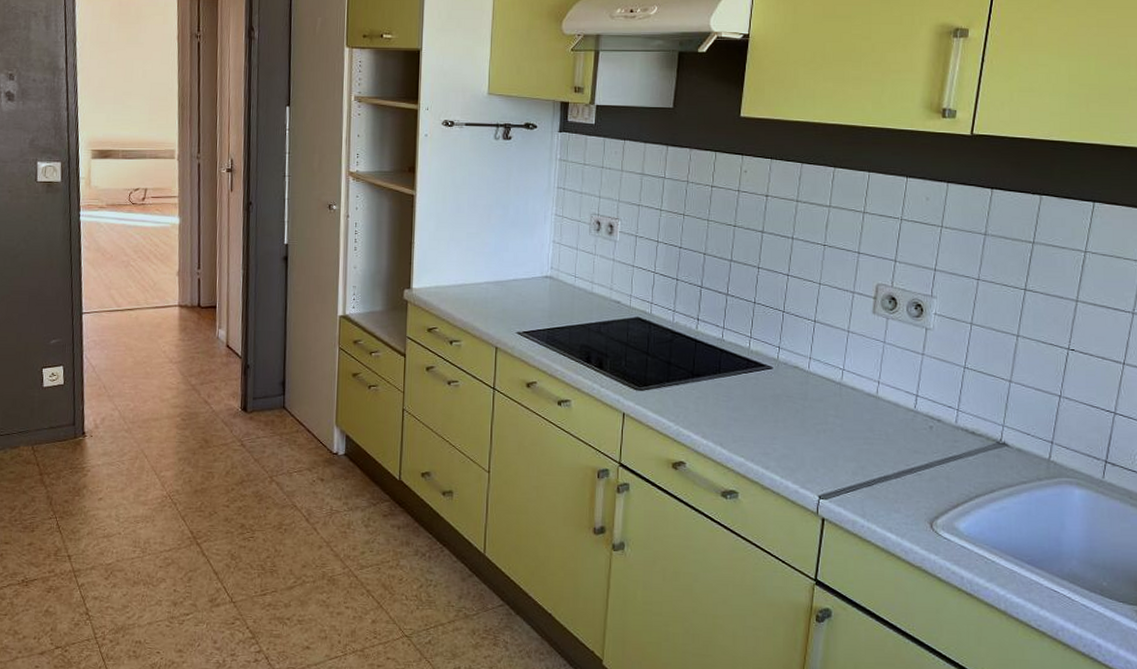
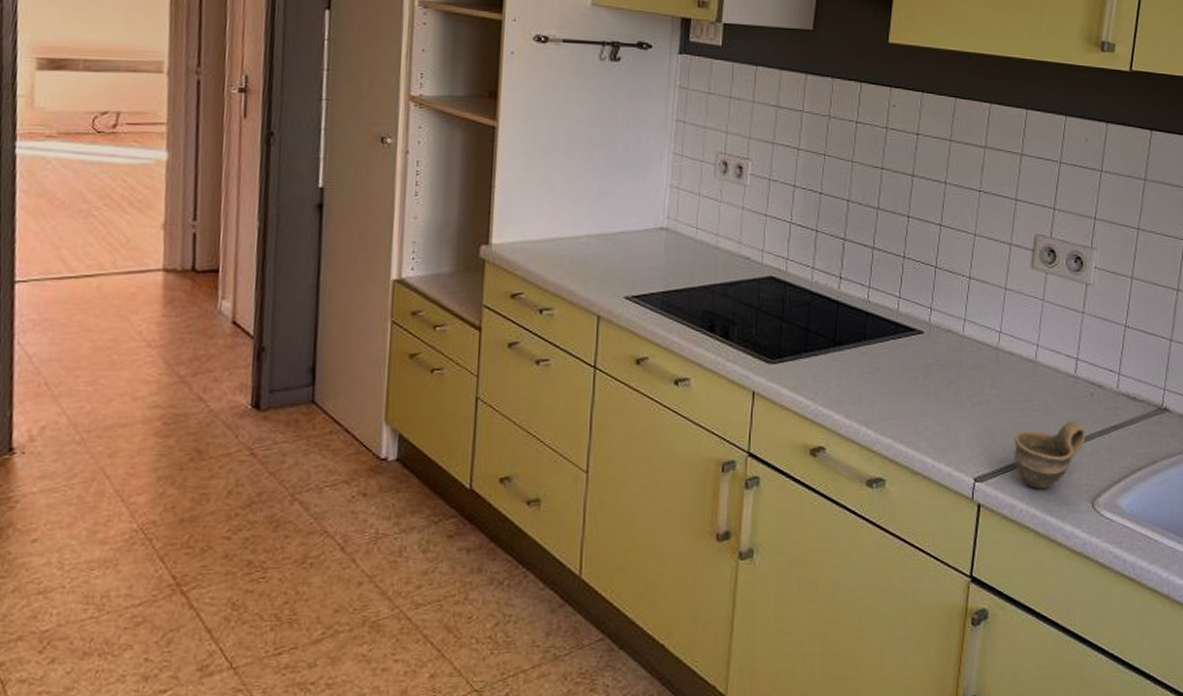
cup: none [855,450,925,509] -> present [1013,421,1086,490]

